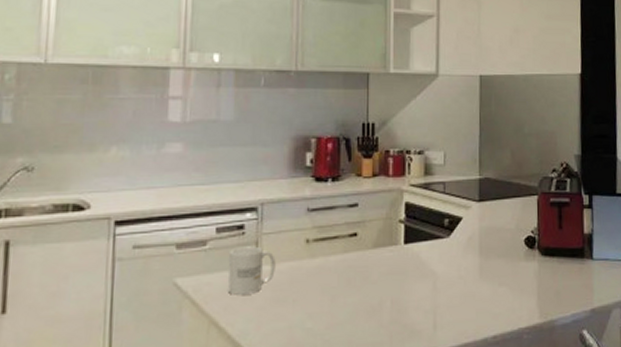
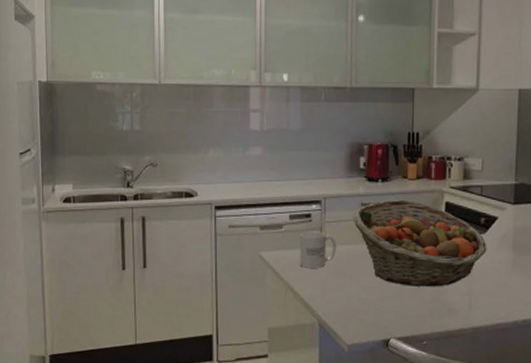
fruit basket: none [296,201,452,308] -> present [352,199,487,287]

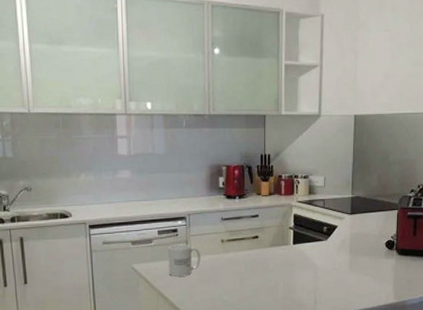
fruit basket: present [352,199,487,287] -> none [214,213,329,288]

